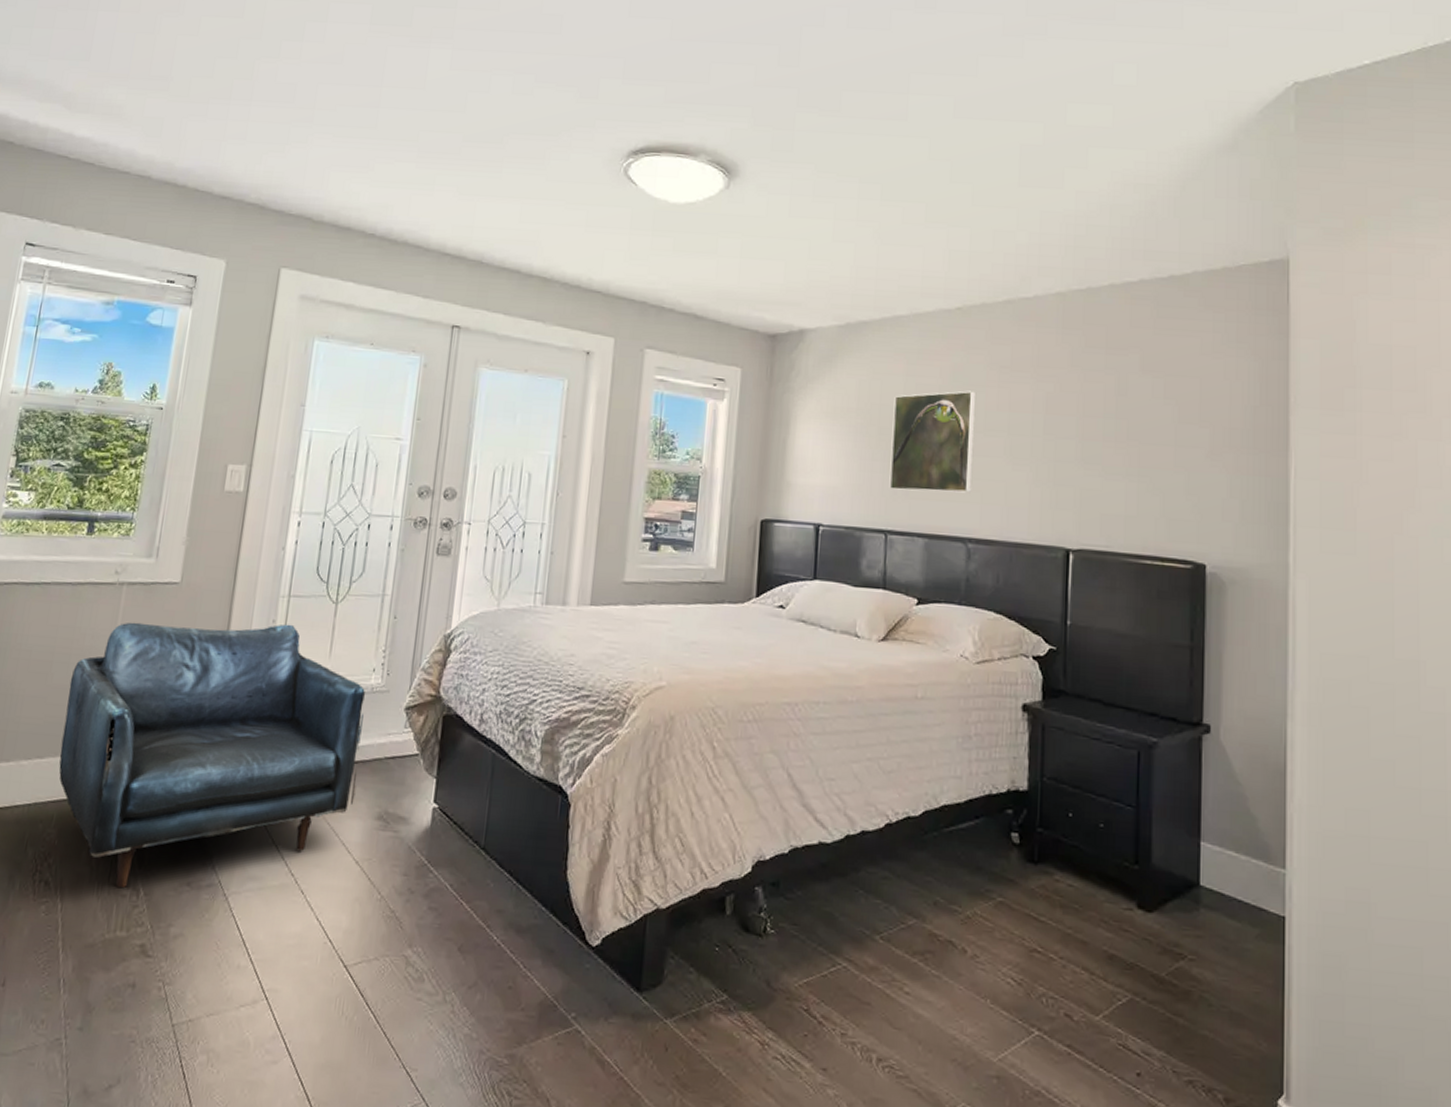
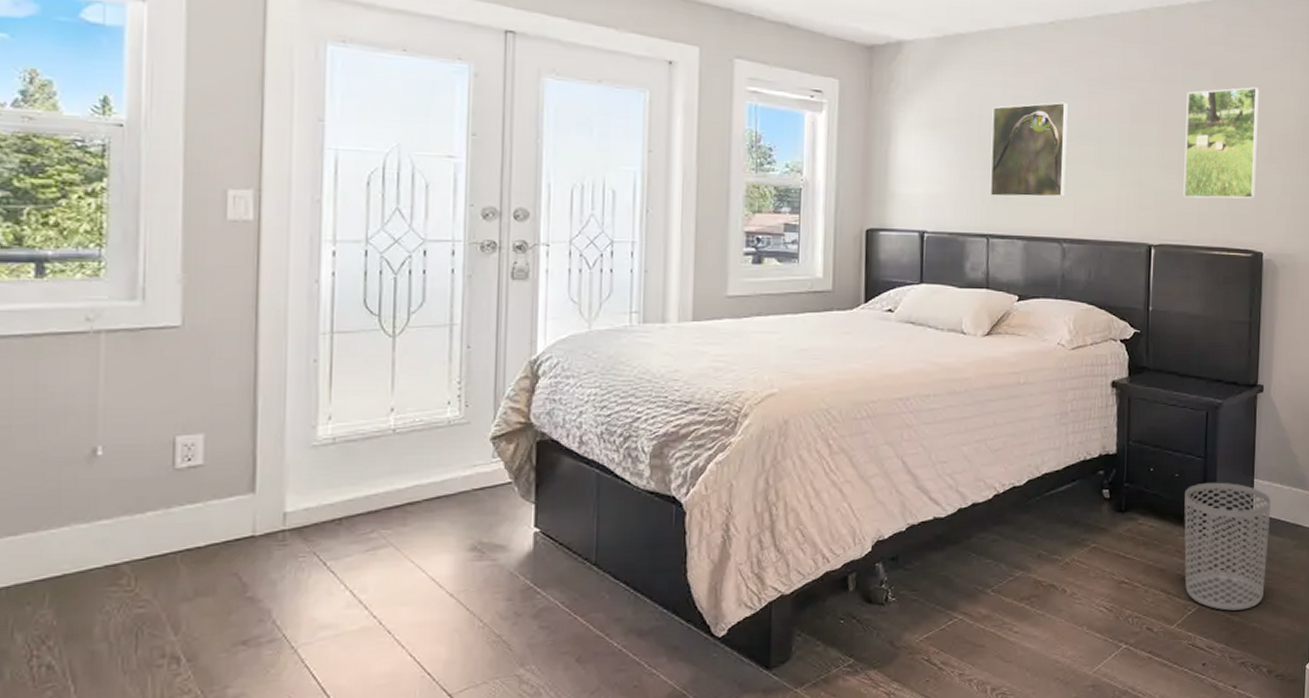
armchair: present [59,622,365,888] -> none [41,362,442,660]
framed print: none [1107,374,1198,502] -> present [1183,87,1260,199]
waste bin: none [1111,838,1224,1011] -> present [1184,482,1272,611]

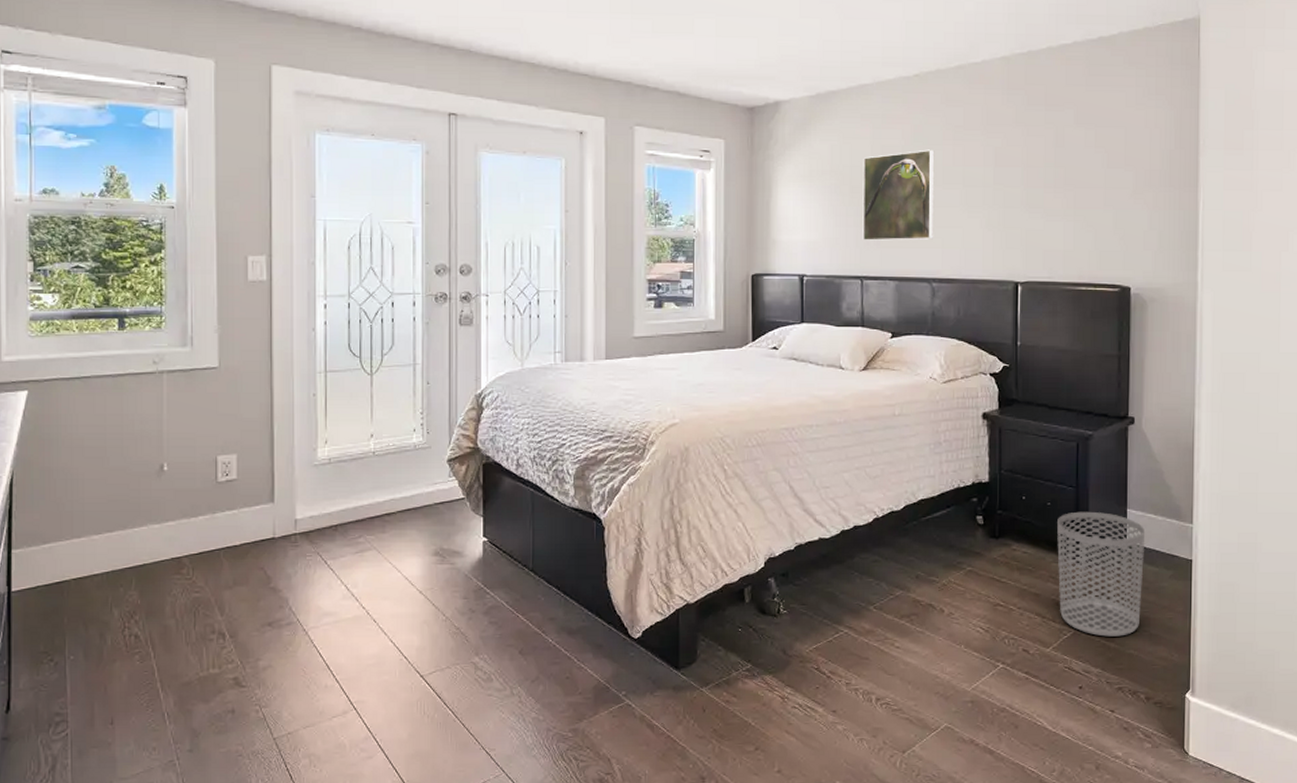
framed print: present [1183,87,1260,199] -> none [1048,125,1124,236]

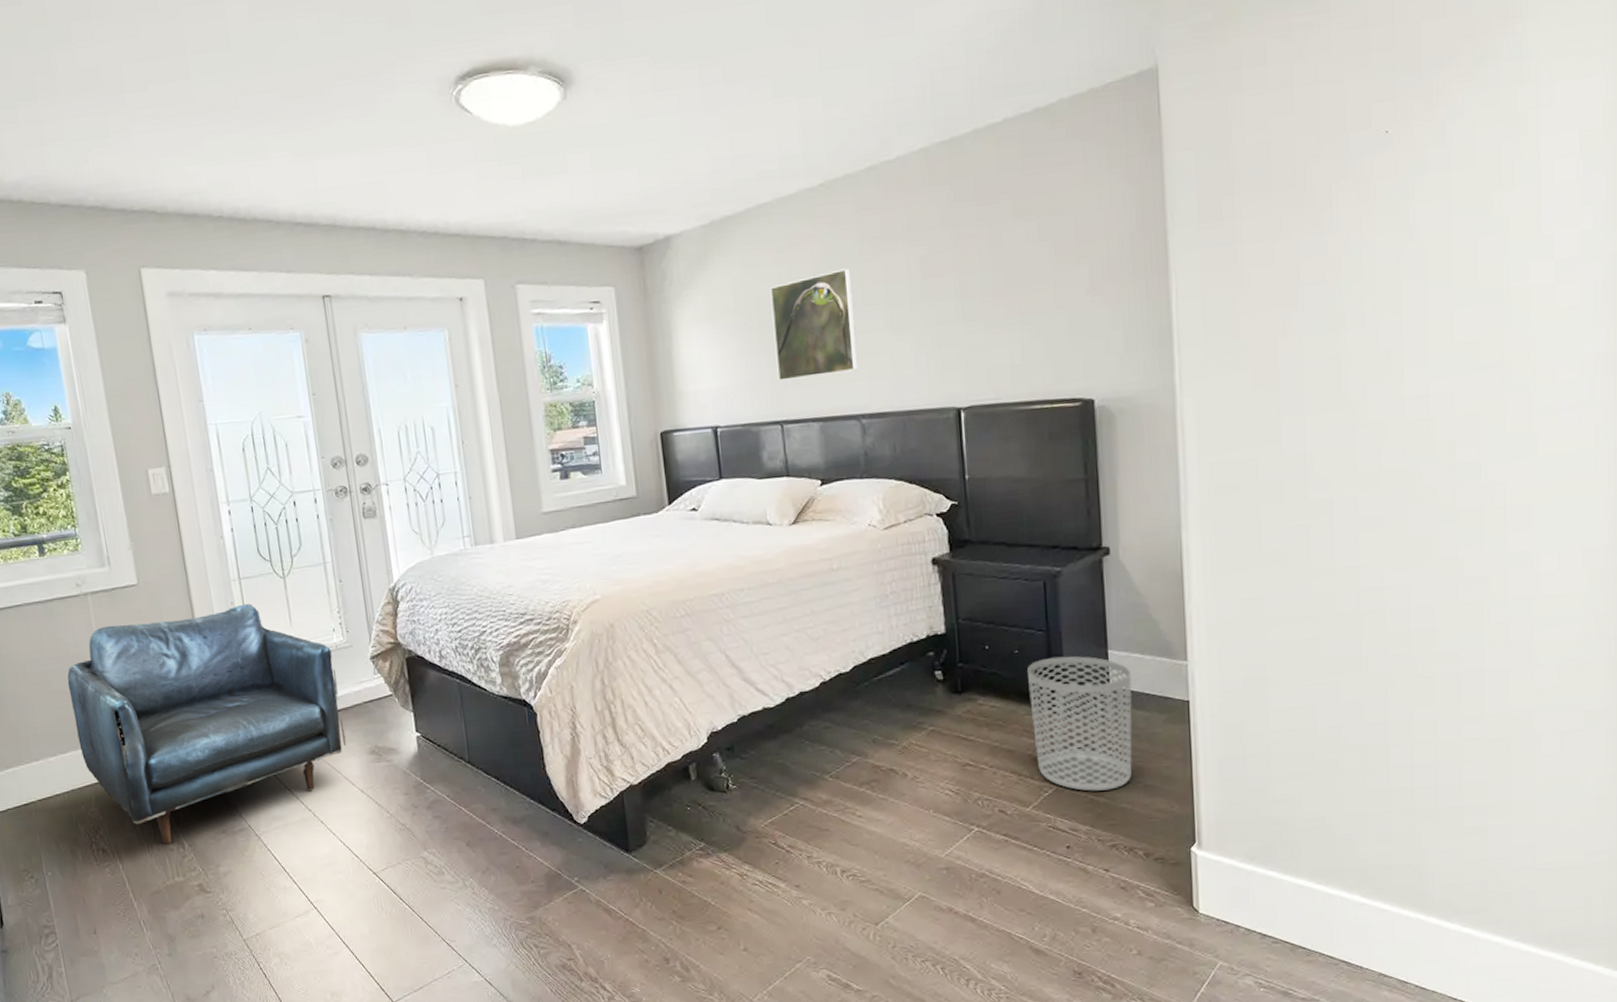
armchair: none [126,396,411,634] -> present [67,603,347,845]

